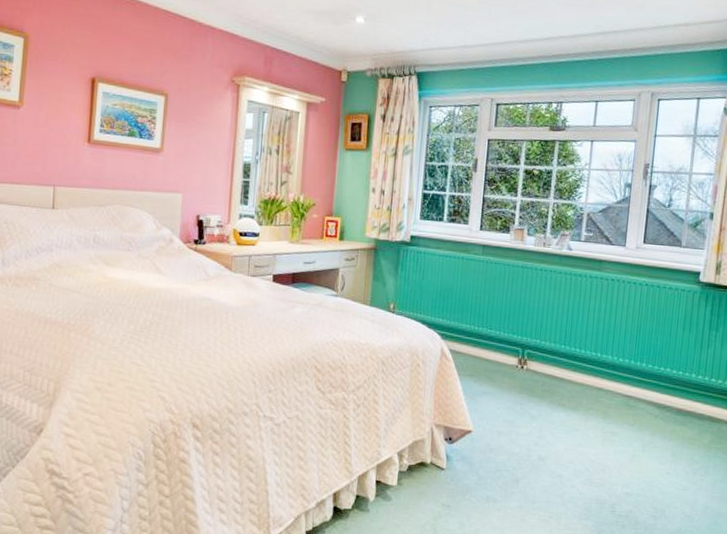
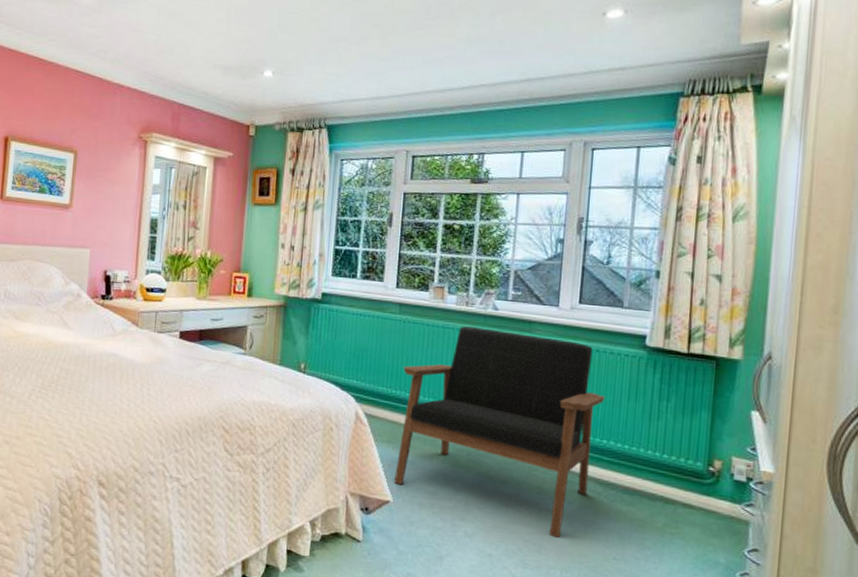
armchair: none [476,266,663,457] -> present [394,326,605,538]

